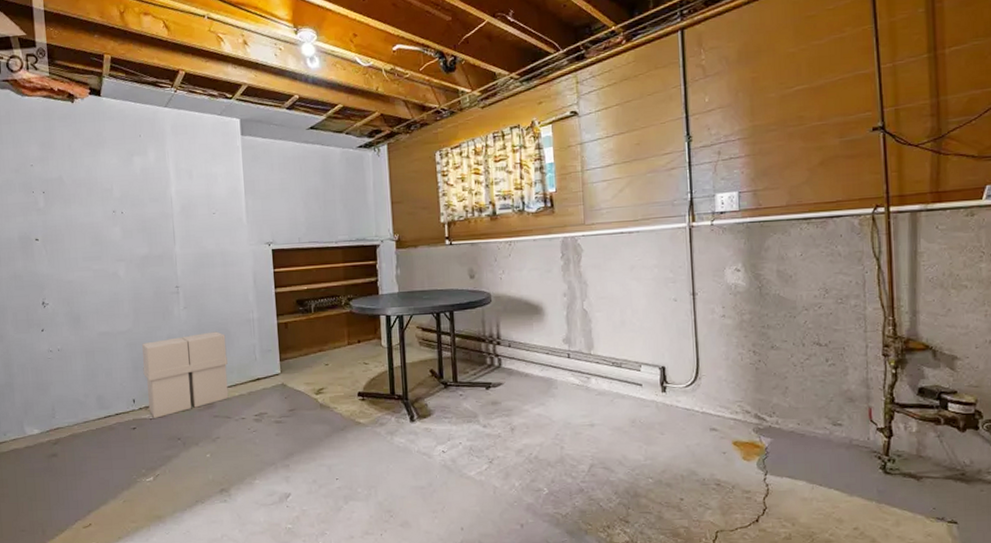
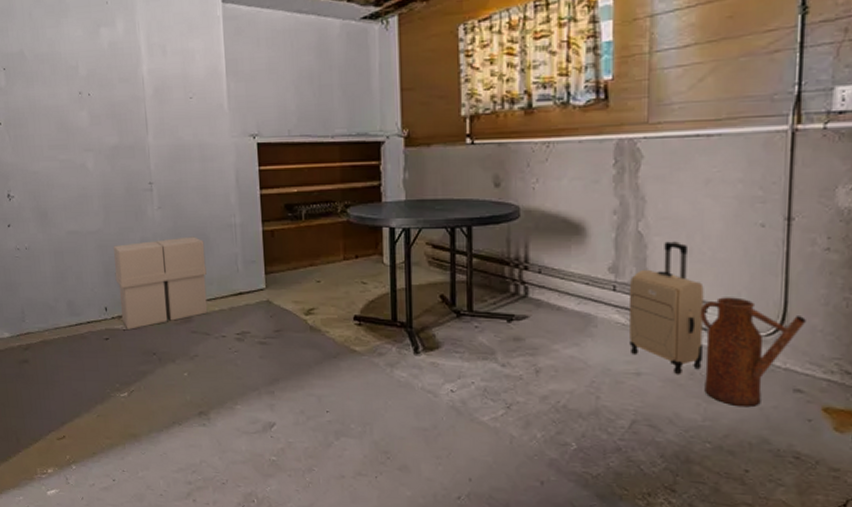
suitcase: none [580,315,641,424] -> present [628,241,704,375]
watering can: none [635,357,713,447] -> present [700,297,806,408]

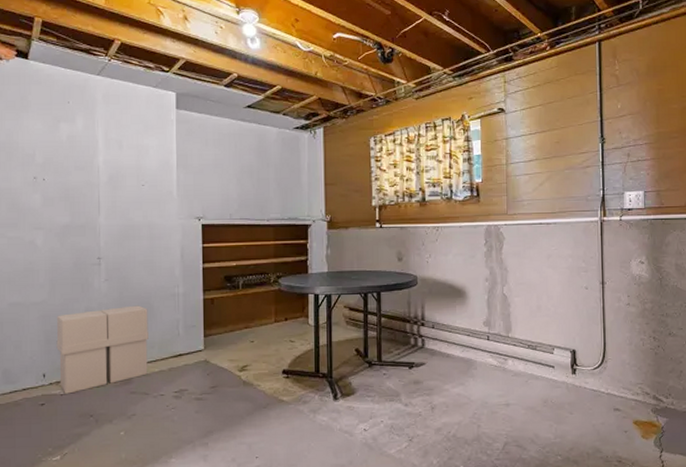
suitcase: present [628,241,704,375] -> none [498,301,553,404]
watering can: present [700,297,806,408] -> none [548,341,618,425]

